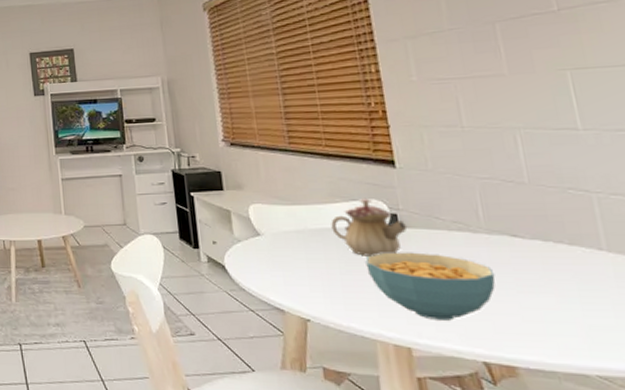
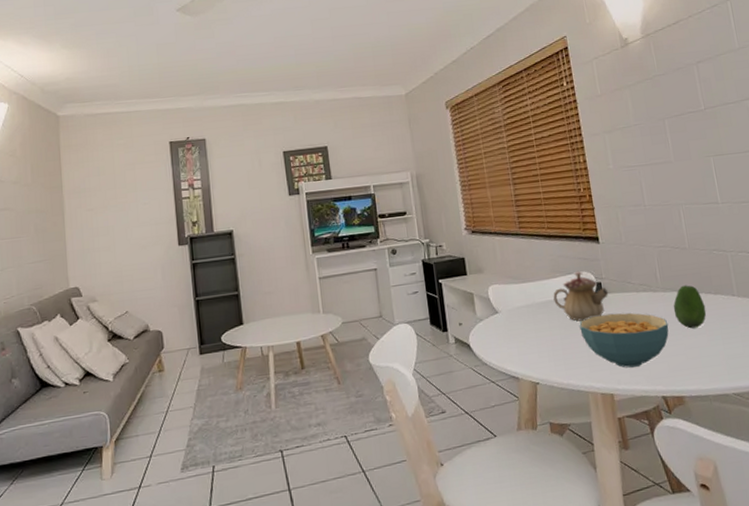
fruit: none [502,229,556,284] -> present [673,285,707,329]

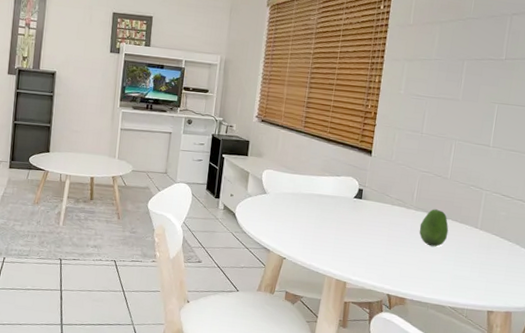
teapot: present [553,270,609,322] -> none [317,175,367,218]
cereal bowl: present [579,312,669,368] -> none [333,215,411,266]

